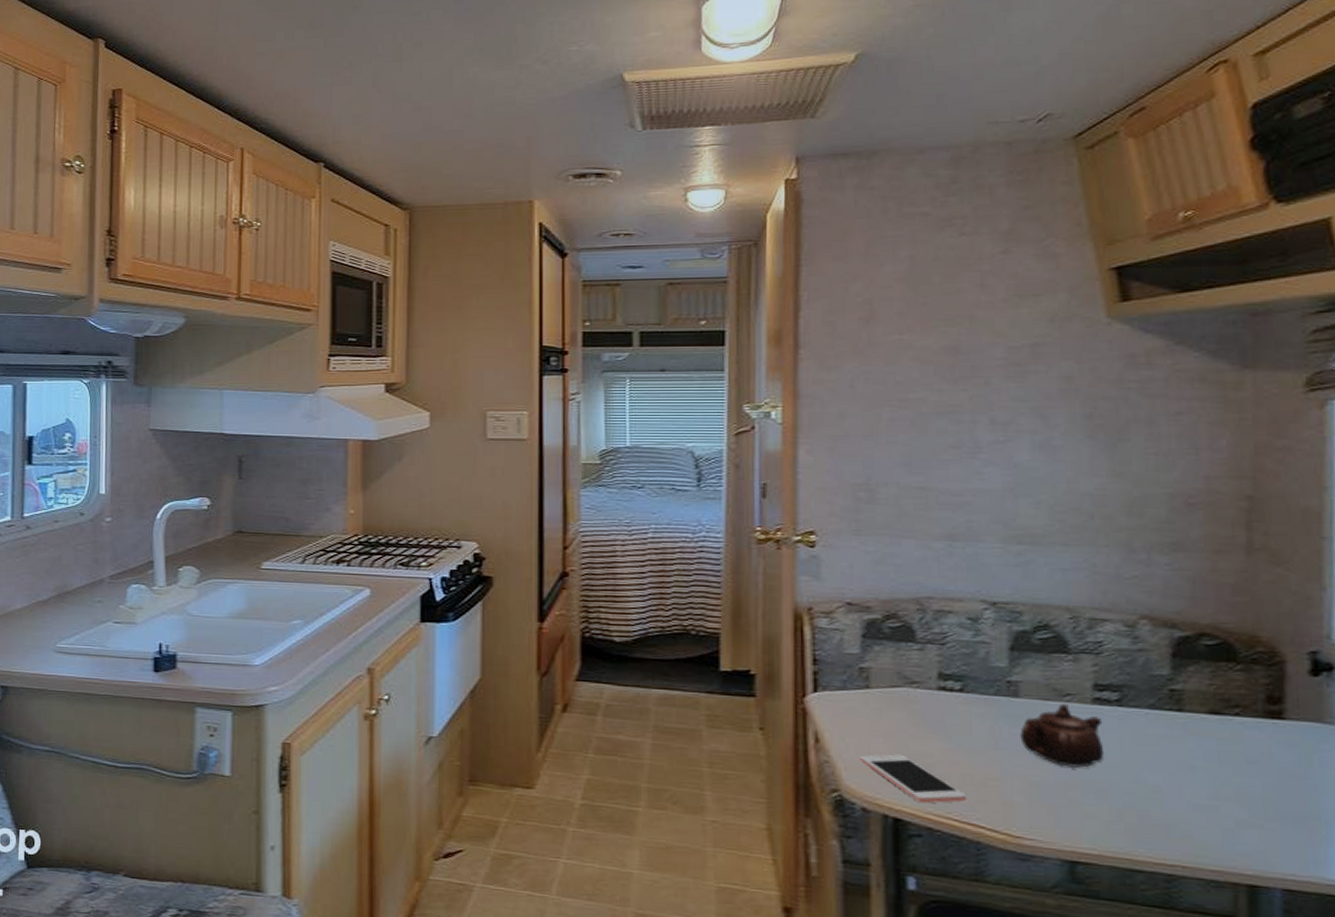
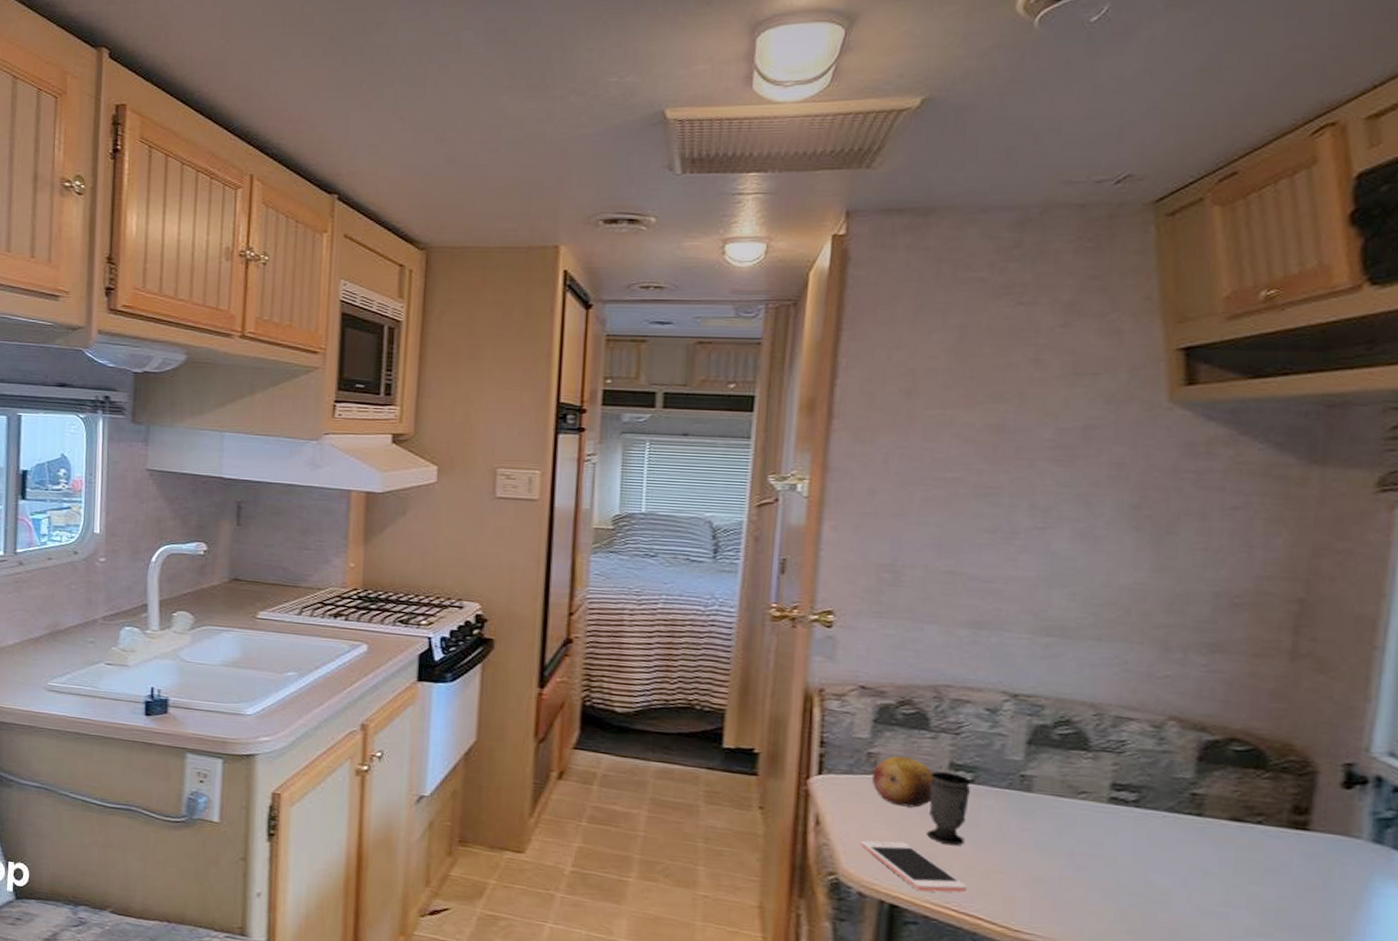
fruit: none [866,669,924,720] -> present [872,755,934,808]
cup: none [921,682,960,756] -> present [927,771,970,846]
teapot: present [1020,704,1105,768] -> none [1029,801,1117,866]

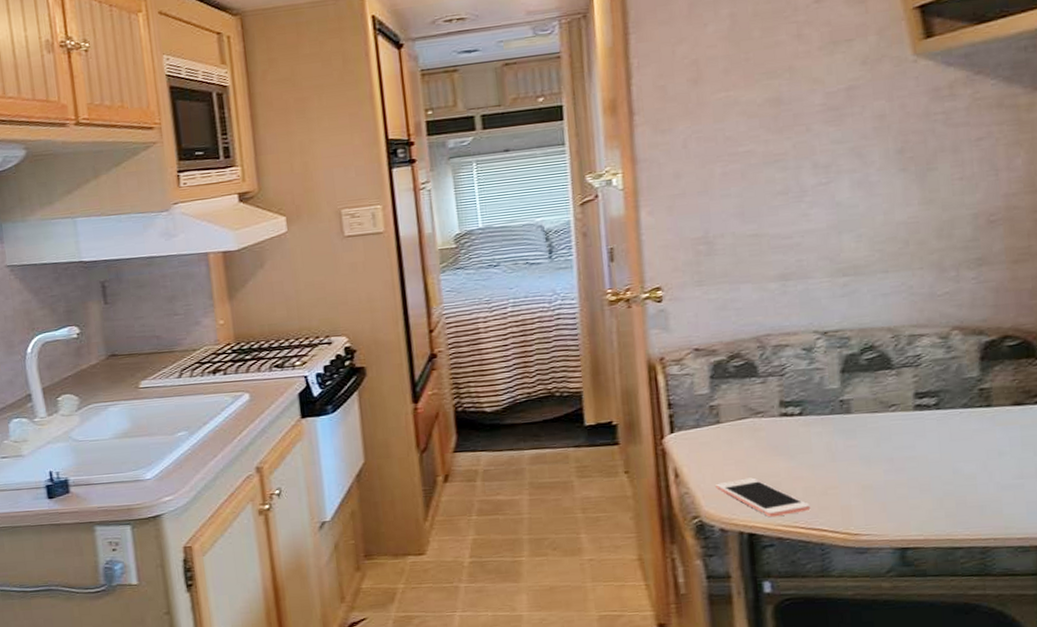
fruit: present [872,755,934,808] -> none [716,403,769,448]
cup: present [927,771,970,846] -> none [765,409,803,473]

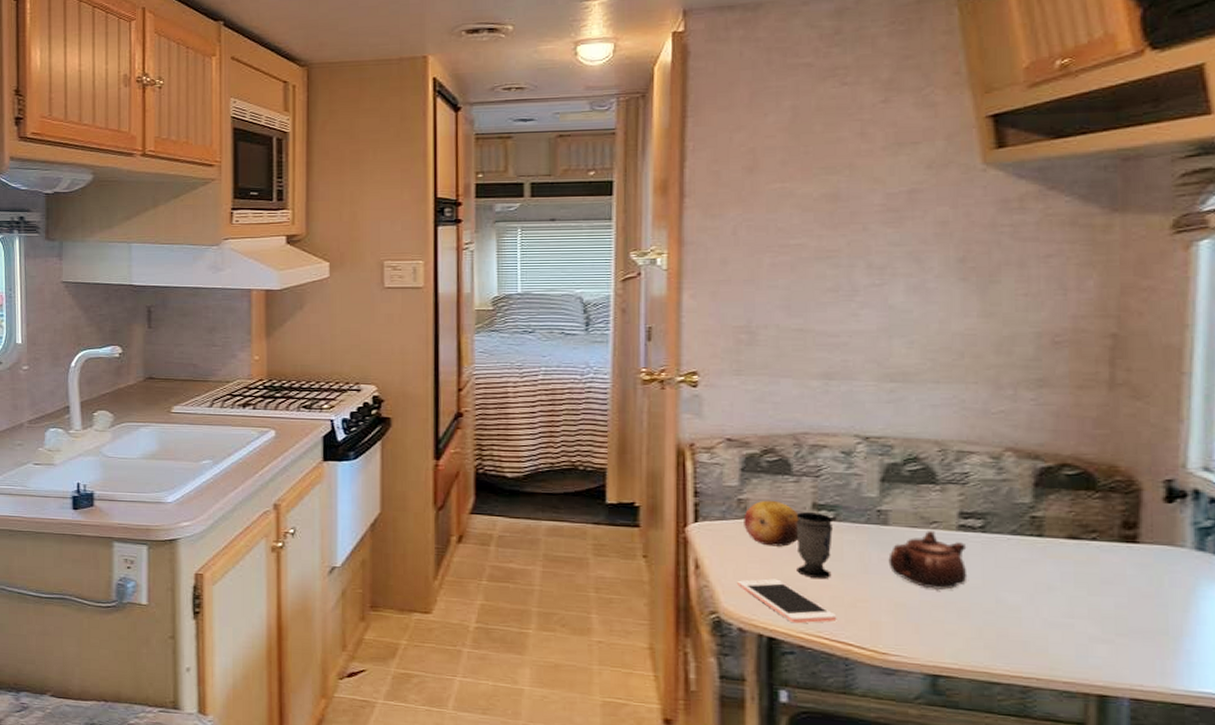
fruit: none [716,403,769,448] -> present [744,500,799,547]
cup: none [765,409,803,473] -> present [796,512,833,580]
teapot: none [853,414,926,469] -> present [888,531,968,590]

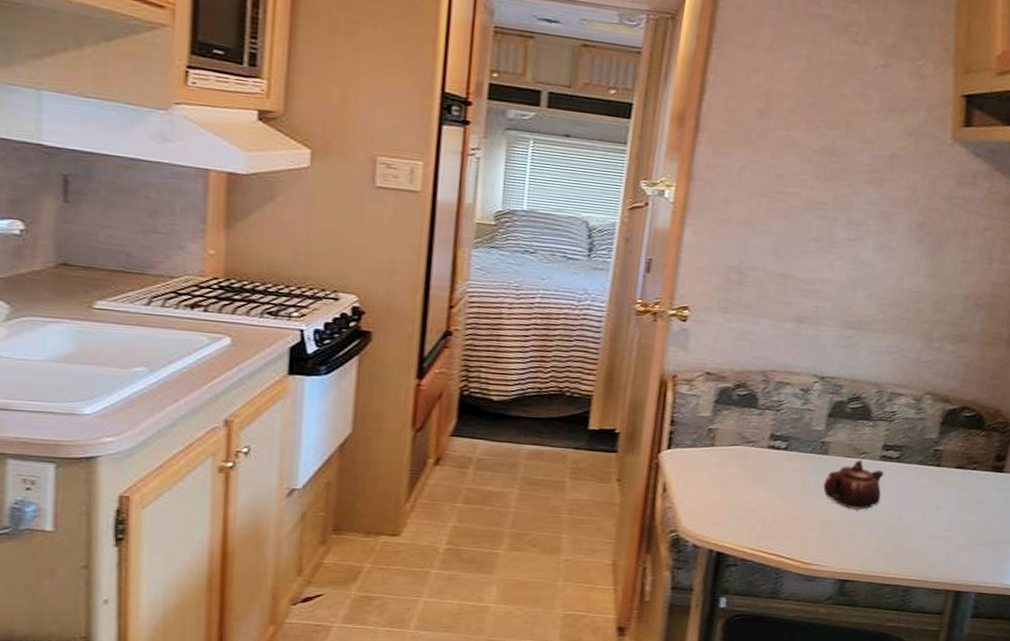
cell phone: present [737,578,837,624] -> none [697,500,776,540]
fruit: present [744,500,799,547] -> none [710,430,758,473]
cup: present [796,512,833,580] -> none [749,442,785,501]

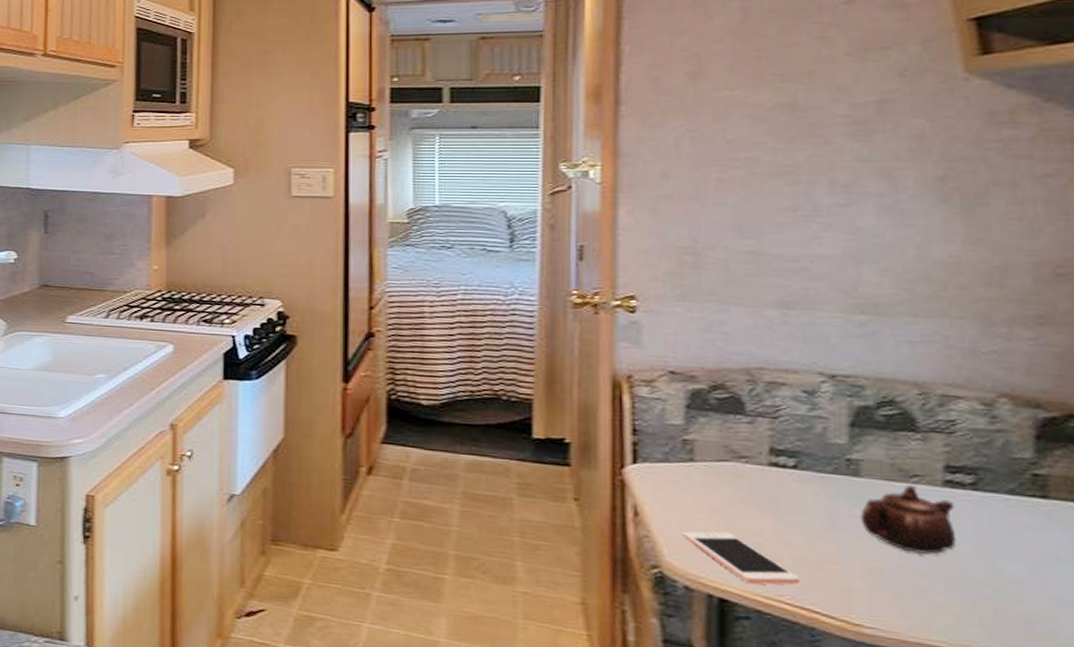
cell phone: none [697,500,776,540] -> present [683,531,800,585]

